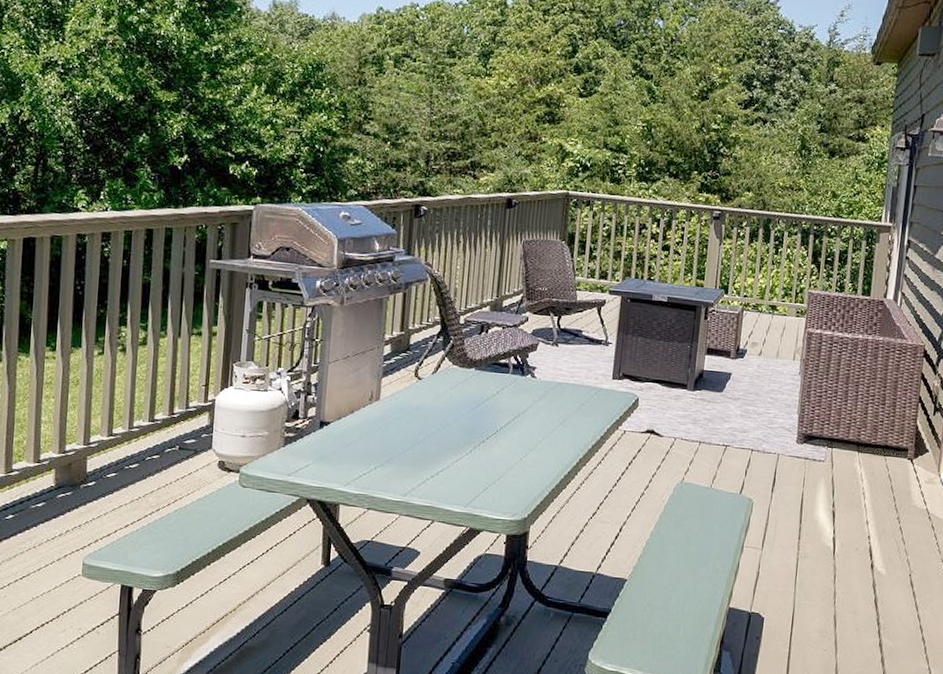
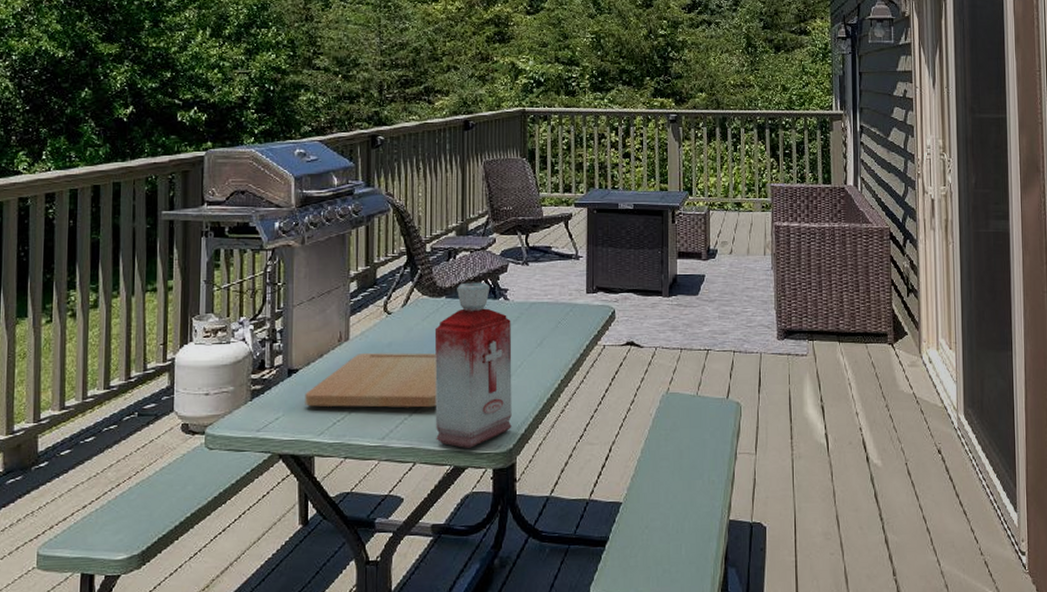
cutting board: none [334,413,462,471] -> present [305,353,437,408]
bottle: none [455,357,536,514] -> present [434,282,512,449]

